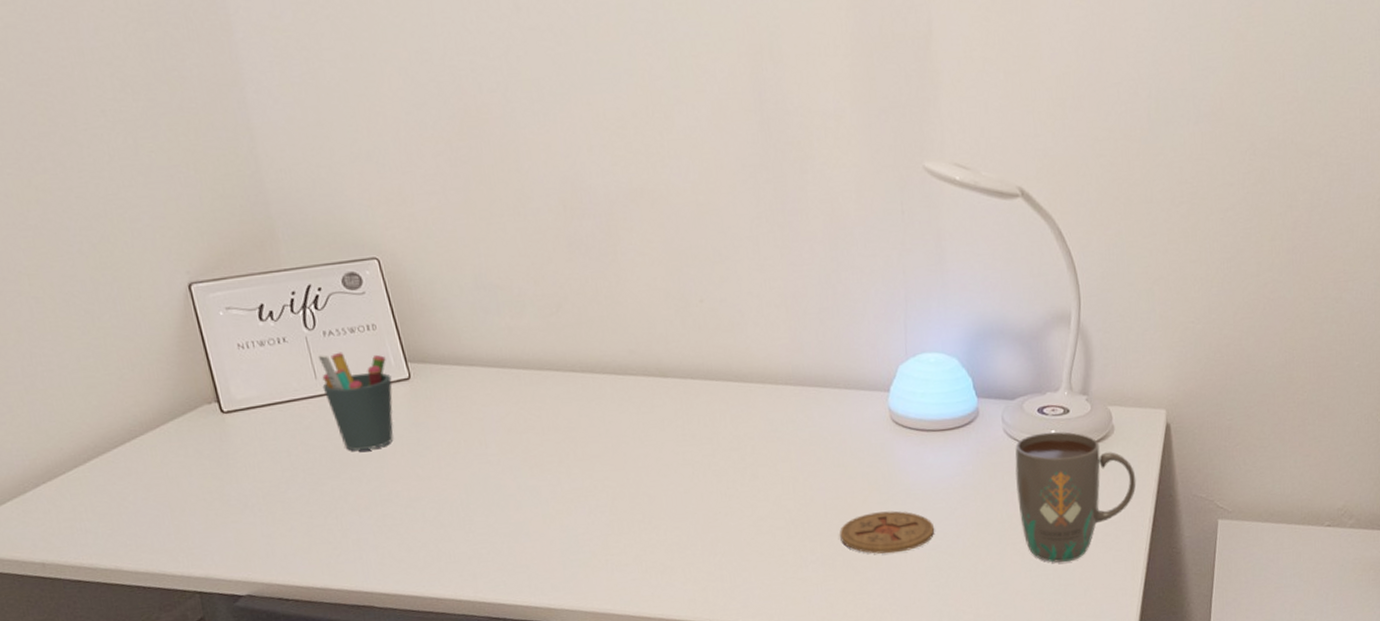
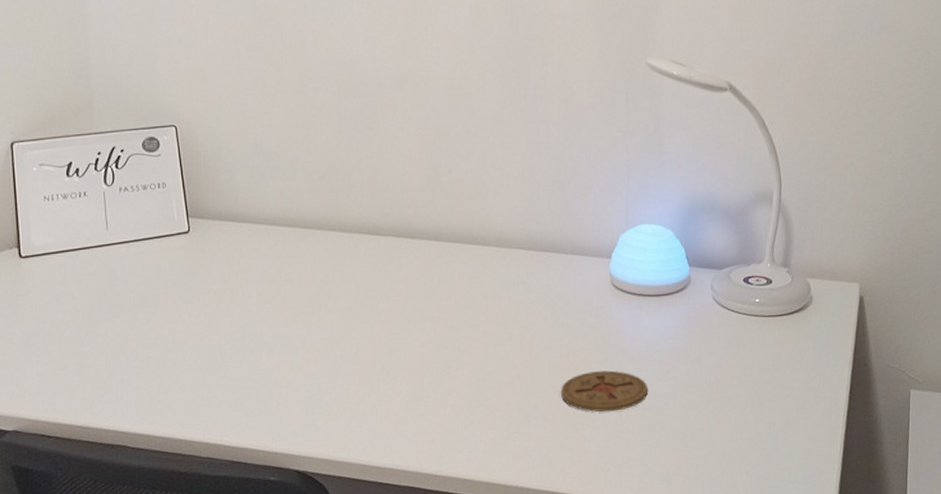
pen holder: present [317,352,393,451] -> none [111,206,173,296]
mug: present [1015,431,1136,563] -> none [722,300,834,427]

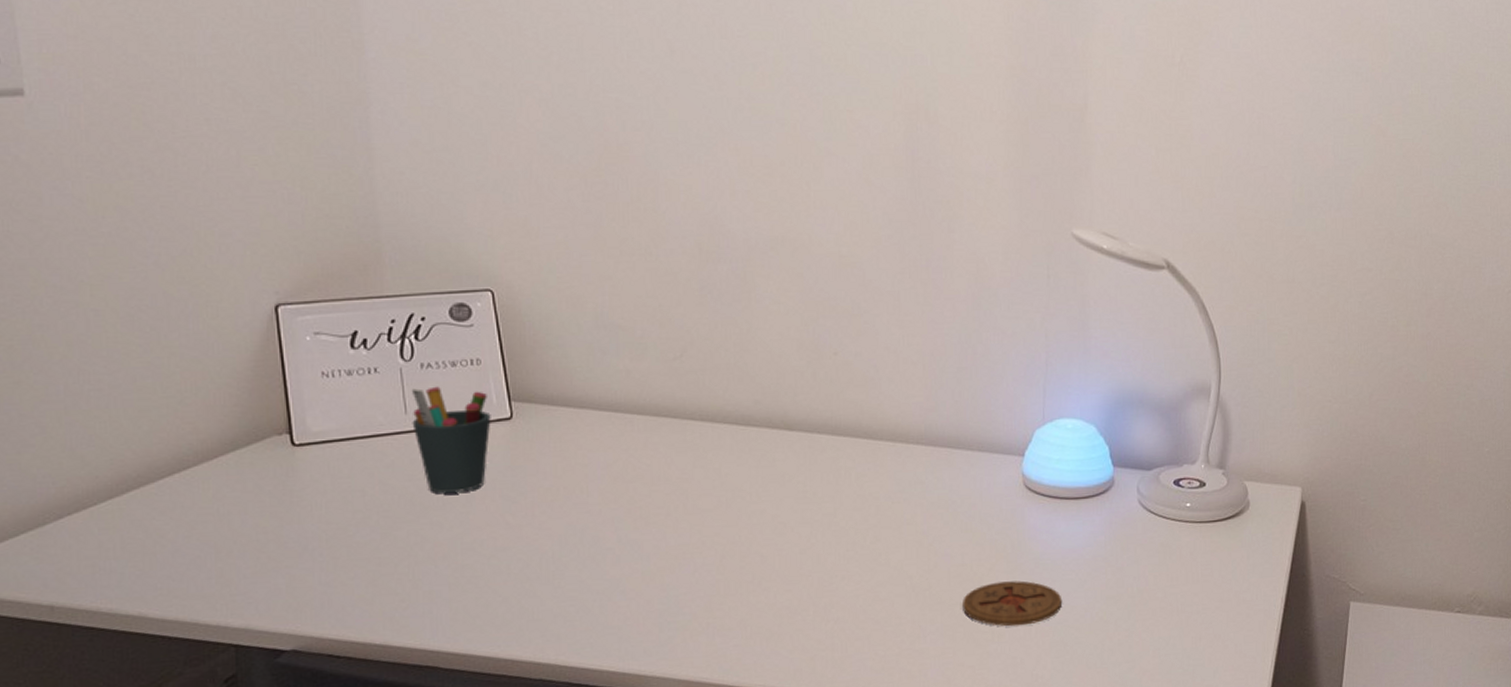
pen holder: none [111,206,173,296] -> present [411,386,491,493]

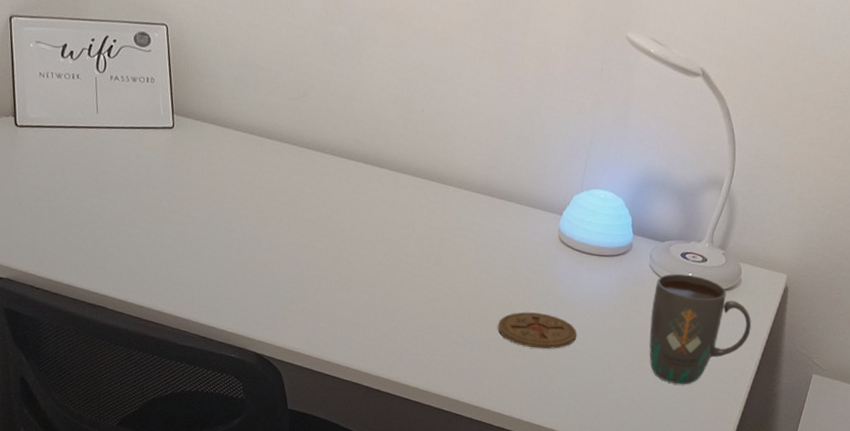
pen holder: present [411,386,491,493] -> none [101,94,158,180]
mug: none [1148,504,1270,642] -> present [649,273,752,385]

